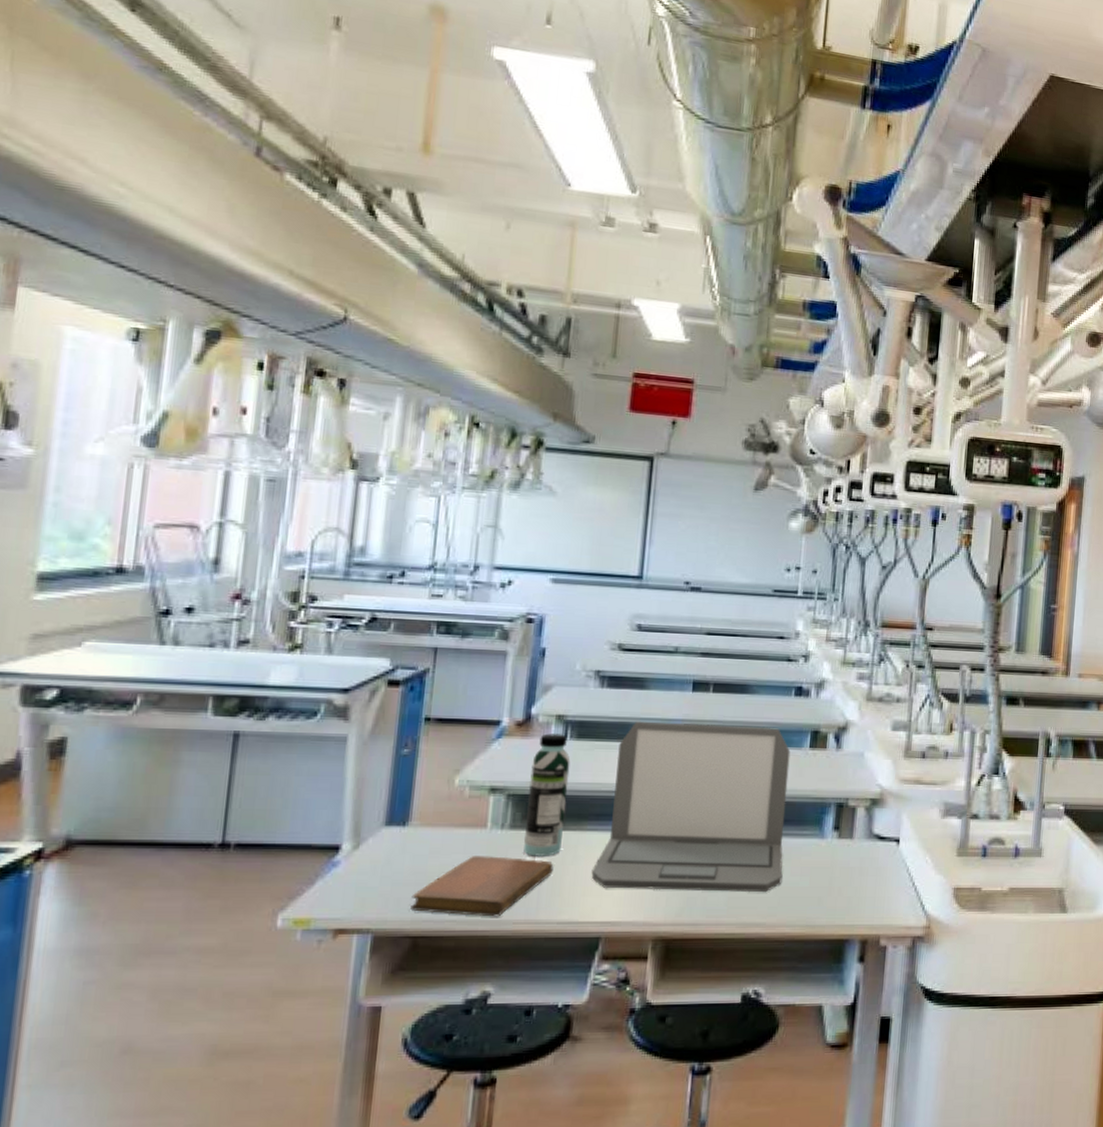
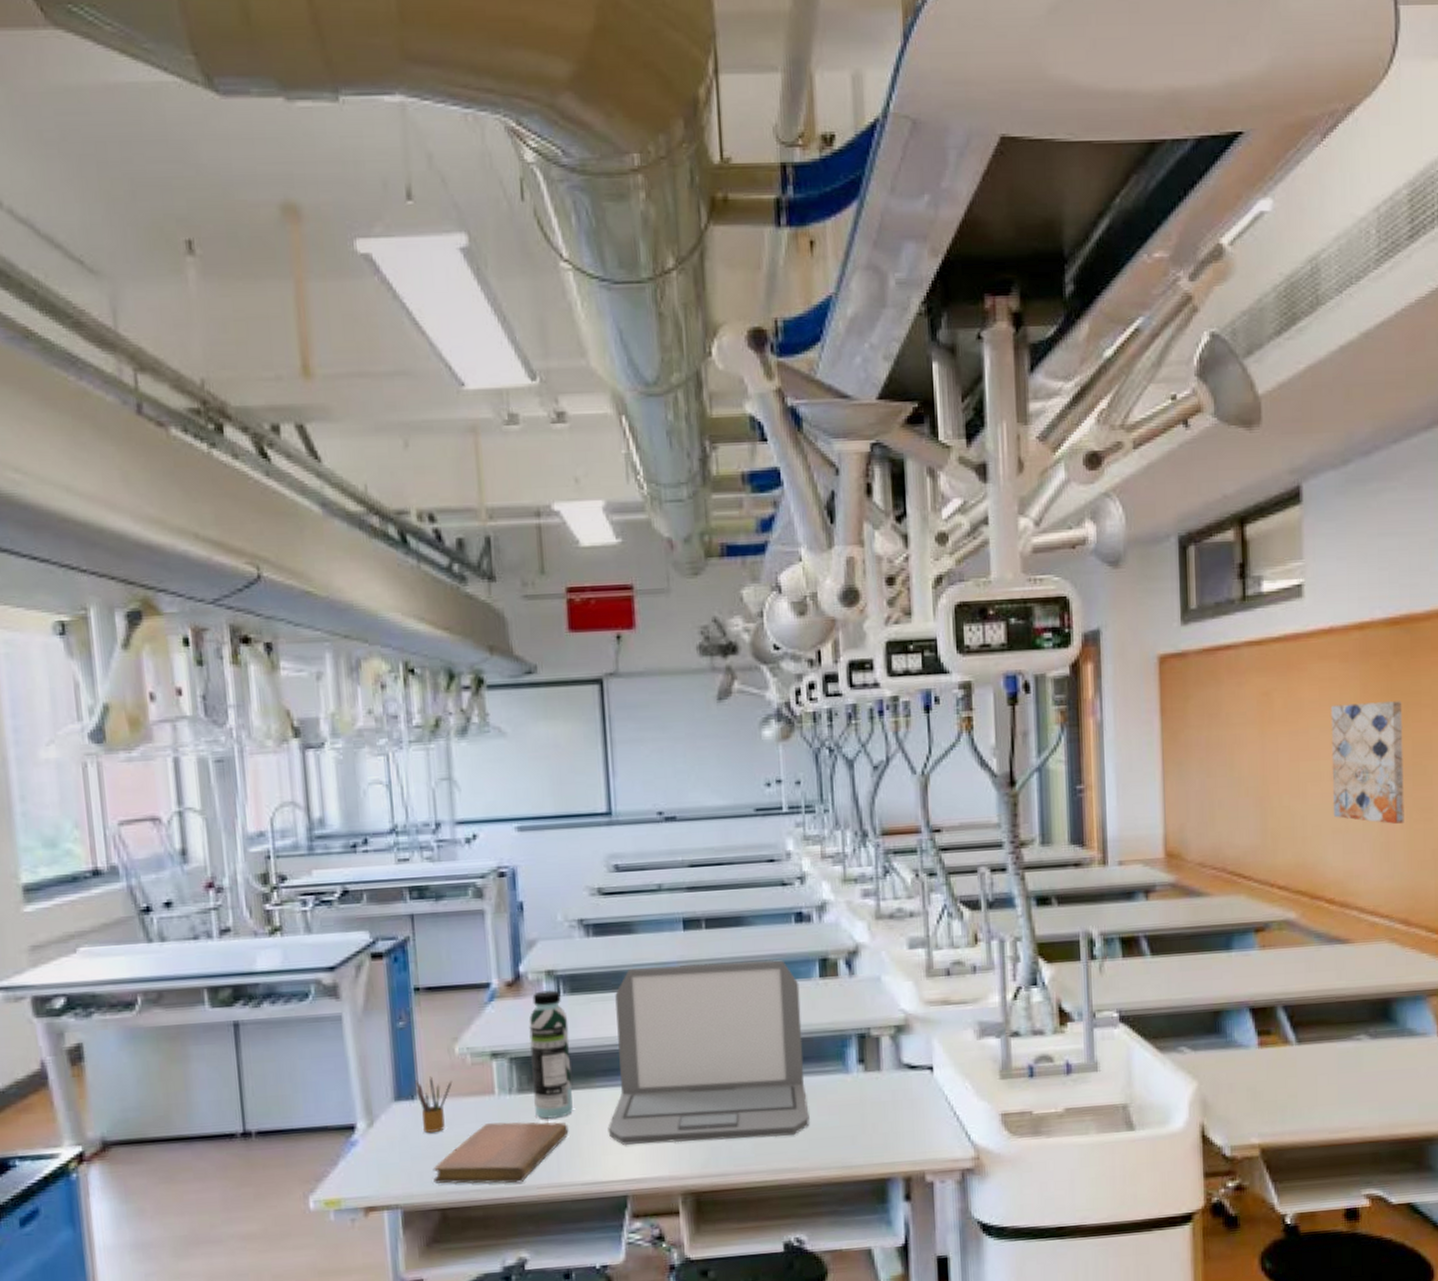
pencil box: none [408,805,447,860] -> present [414,1076,453,1133]

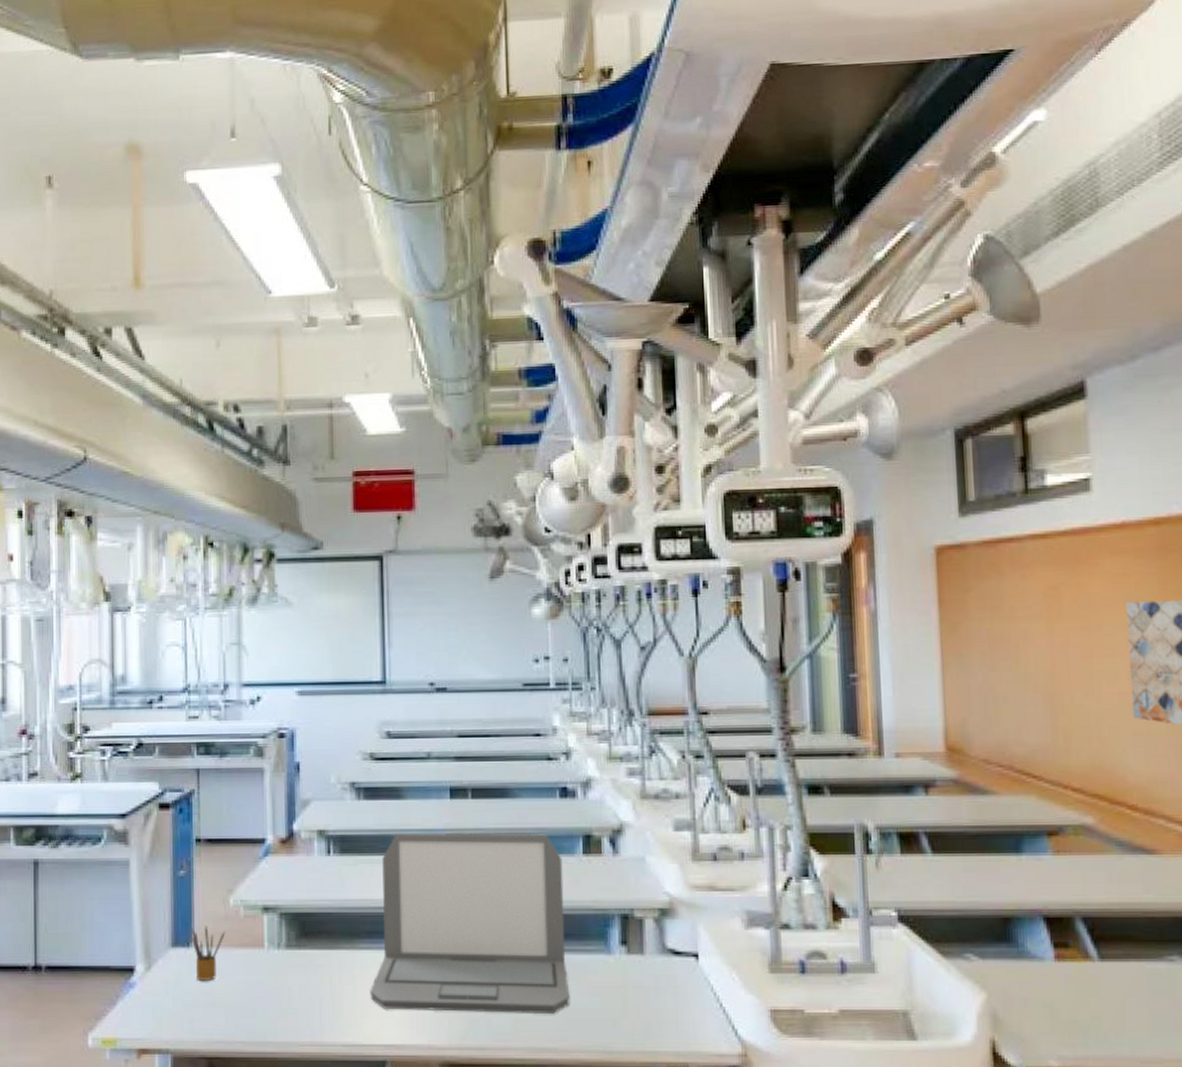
notebook: present [433,1122,569,1184] -> none [203,976,332,1039]
water bottle: present [528,990,573,1119] -> none [299,849,338,976]

